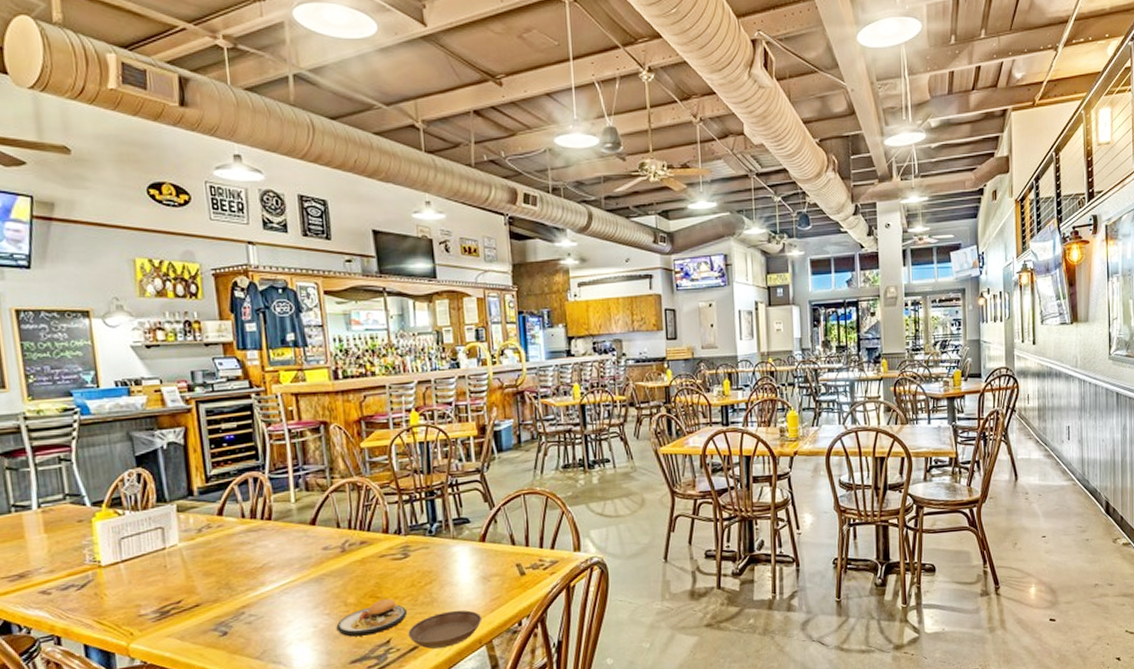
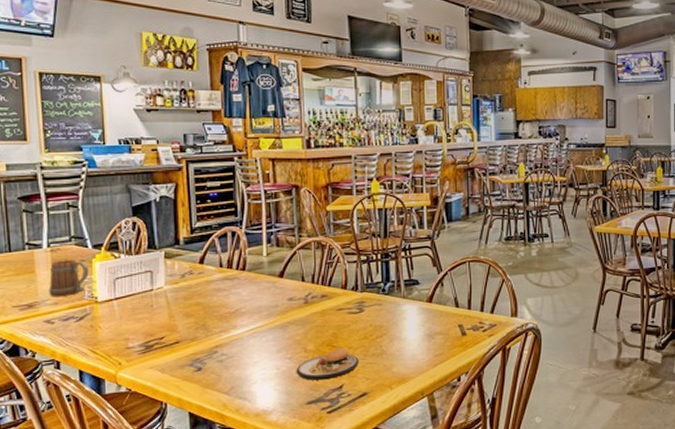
beer mug: none [42,520,89,564] -> present [48,260,89,297]
saucer: present [408,610,483,649] -> none [359,363,426,396]

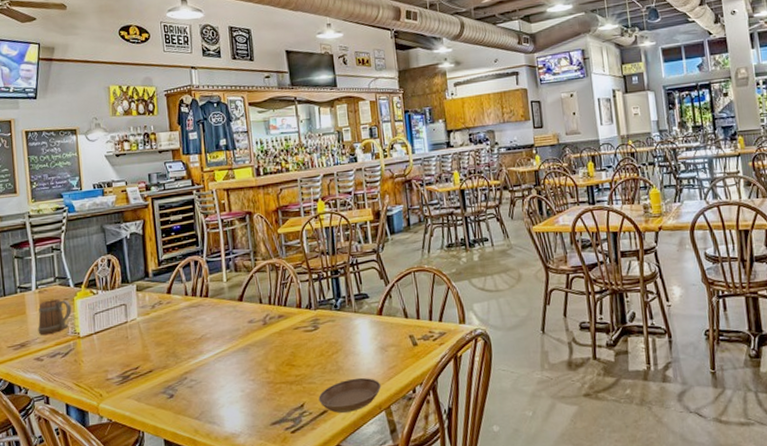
burger: present [296,340,360,380] -> none [259,359,318,401]
saucer: none [359,363,426,396] -> present [318,377,382,413]

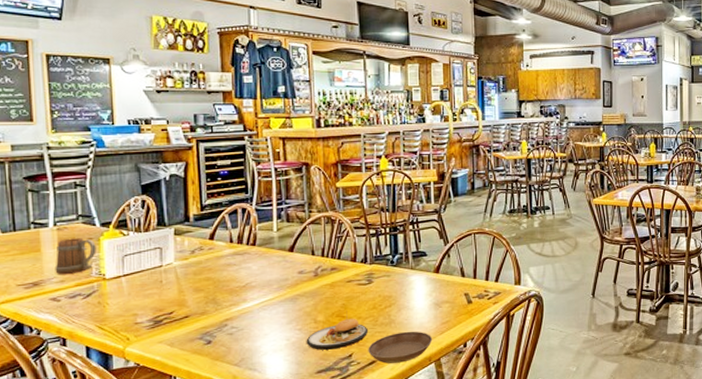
burger: none [259,359,318,401] -> present [306,311,369,350]

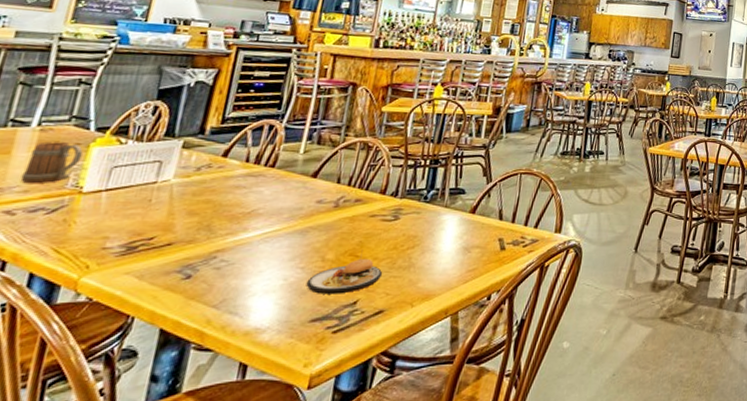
saucer: present [368,331,433,364] -> none [376,277,454,314]

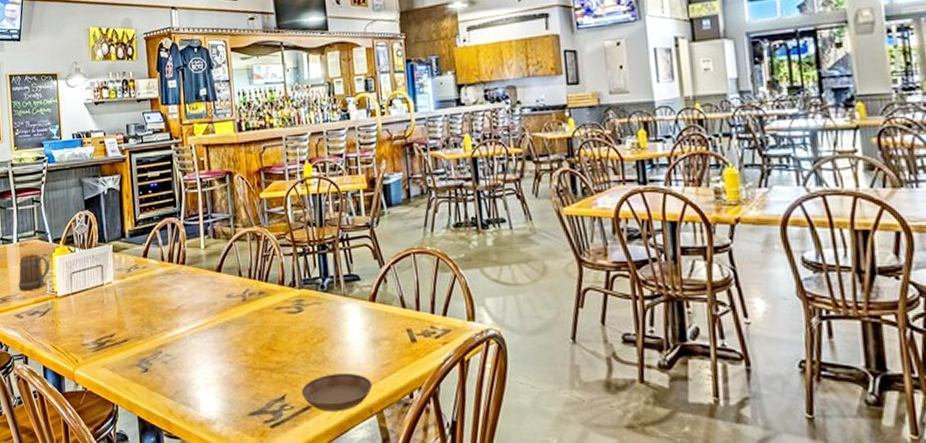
burger: present [306,250,383,294] -> none [237,343,301,388]
saucer: none [376,277,454,314] -> present [301,372,373,411]

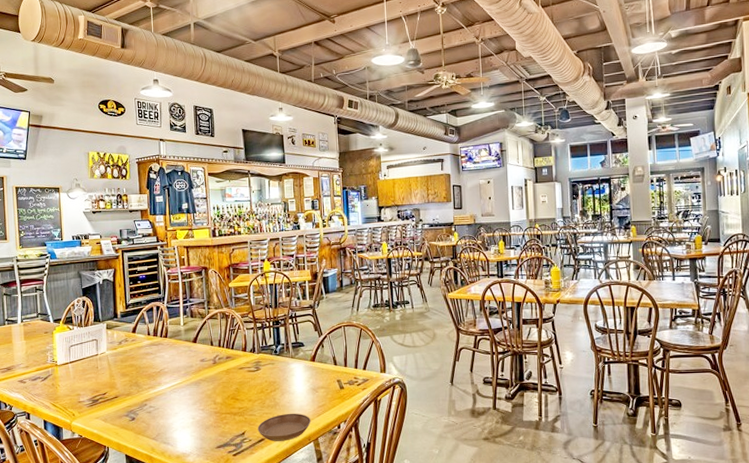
beer mug: present [18,254,50,292] -> none [22,332,51,362]

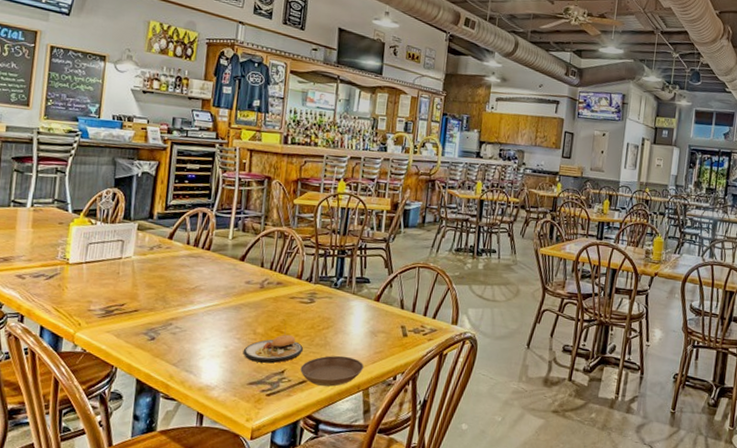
burger: none [208,394,258,428] -> present [243,327,304,364]

